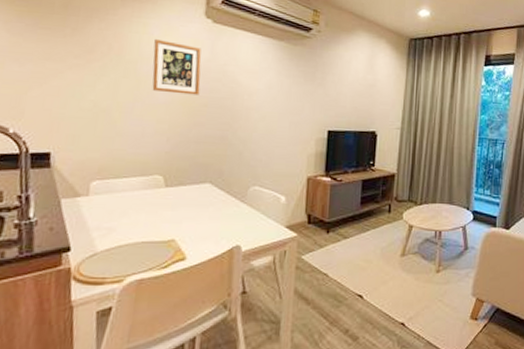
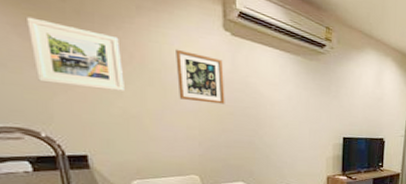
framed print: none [15,13,100,84] -> present [25,17,124,91]

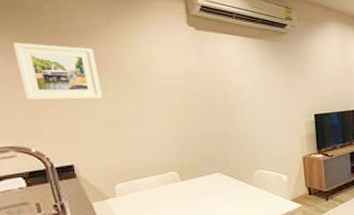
picture frame: present [176,49,225,104] -> none [145,51,196,99]

